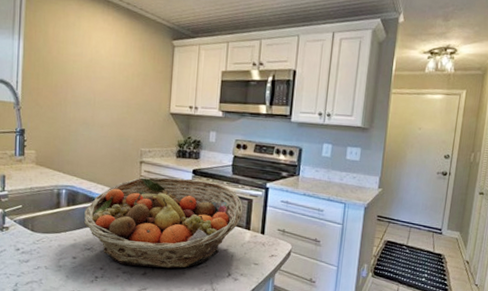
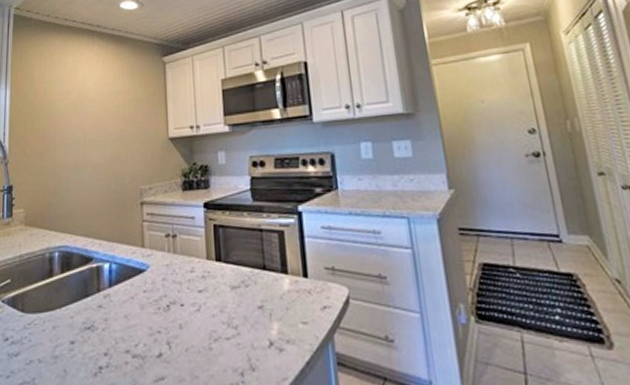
fruit basket: present [83,177,243,269] -> none [80,214,275,345]

